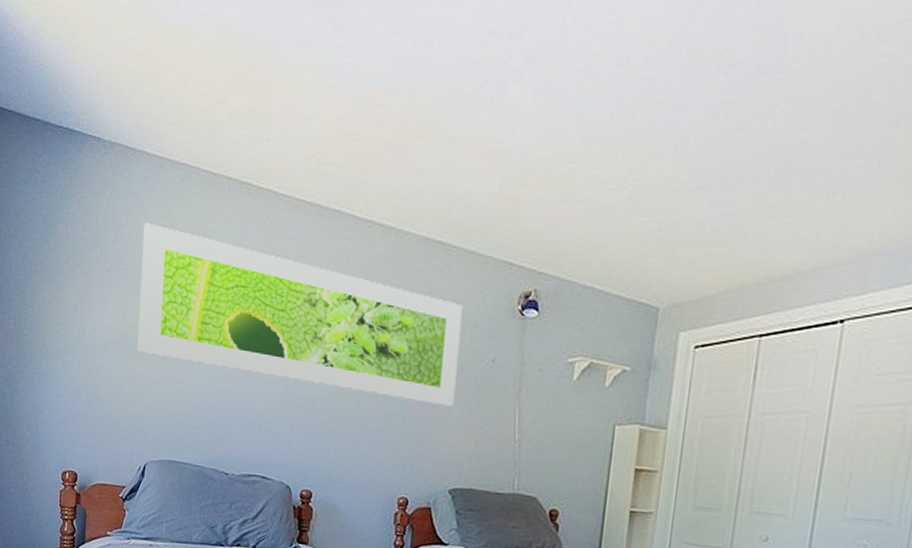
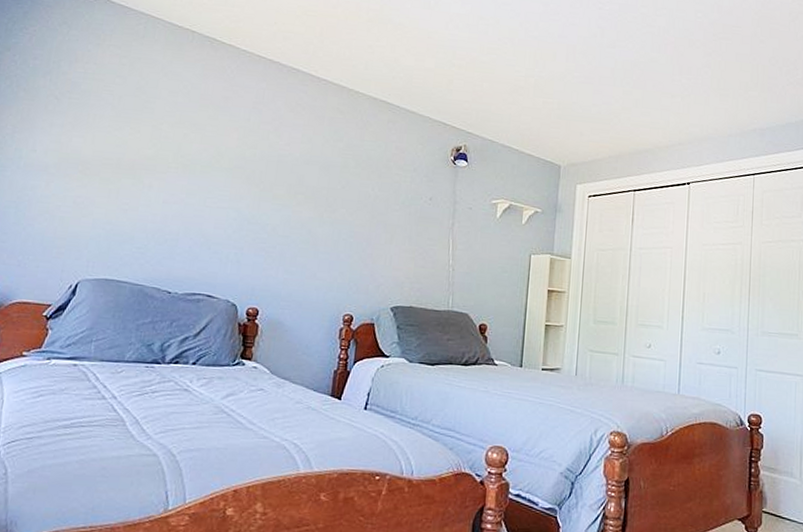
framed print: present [137,223,463,407] -> none [81,60,405,236]

